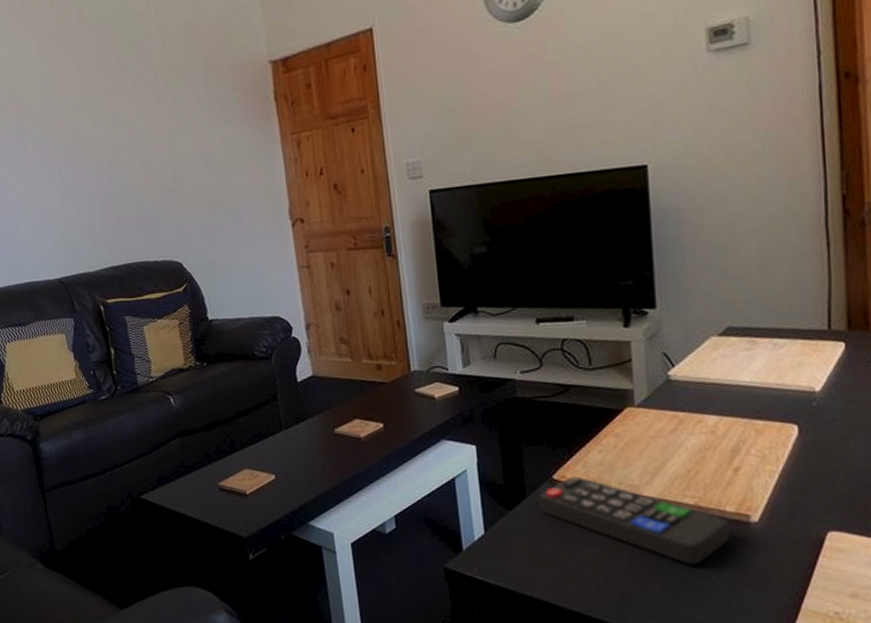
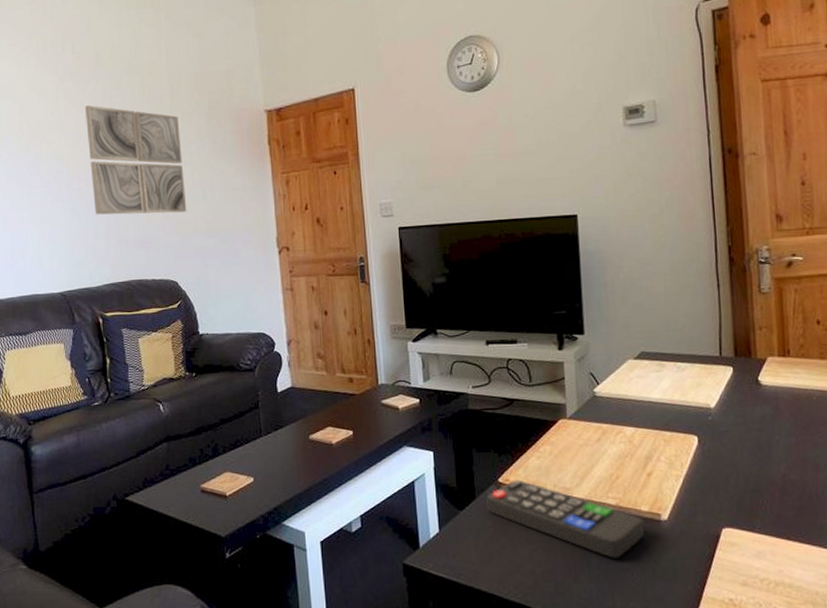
wall art: none [69,68,188,192] -> present [84,105,187,215]

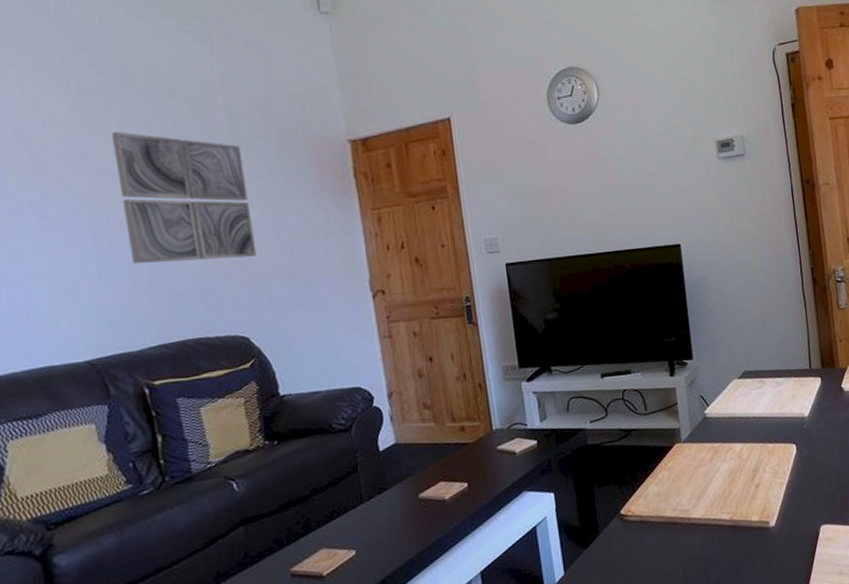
remote control: present [486,479,645,558] -> none [609,508,756,571]

